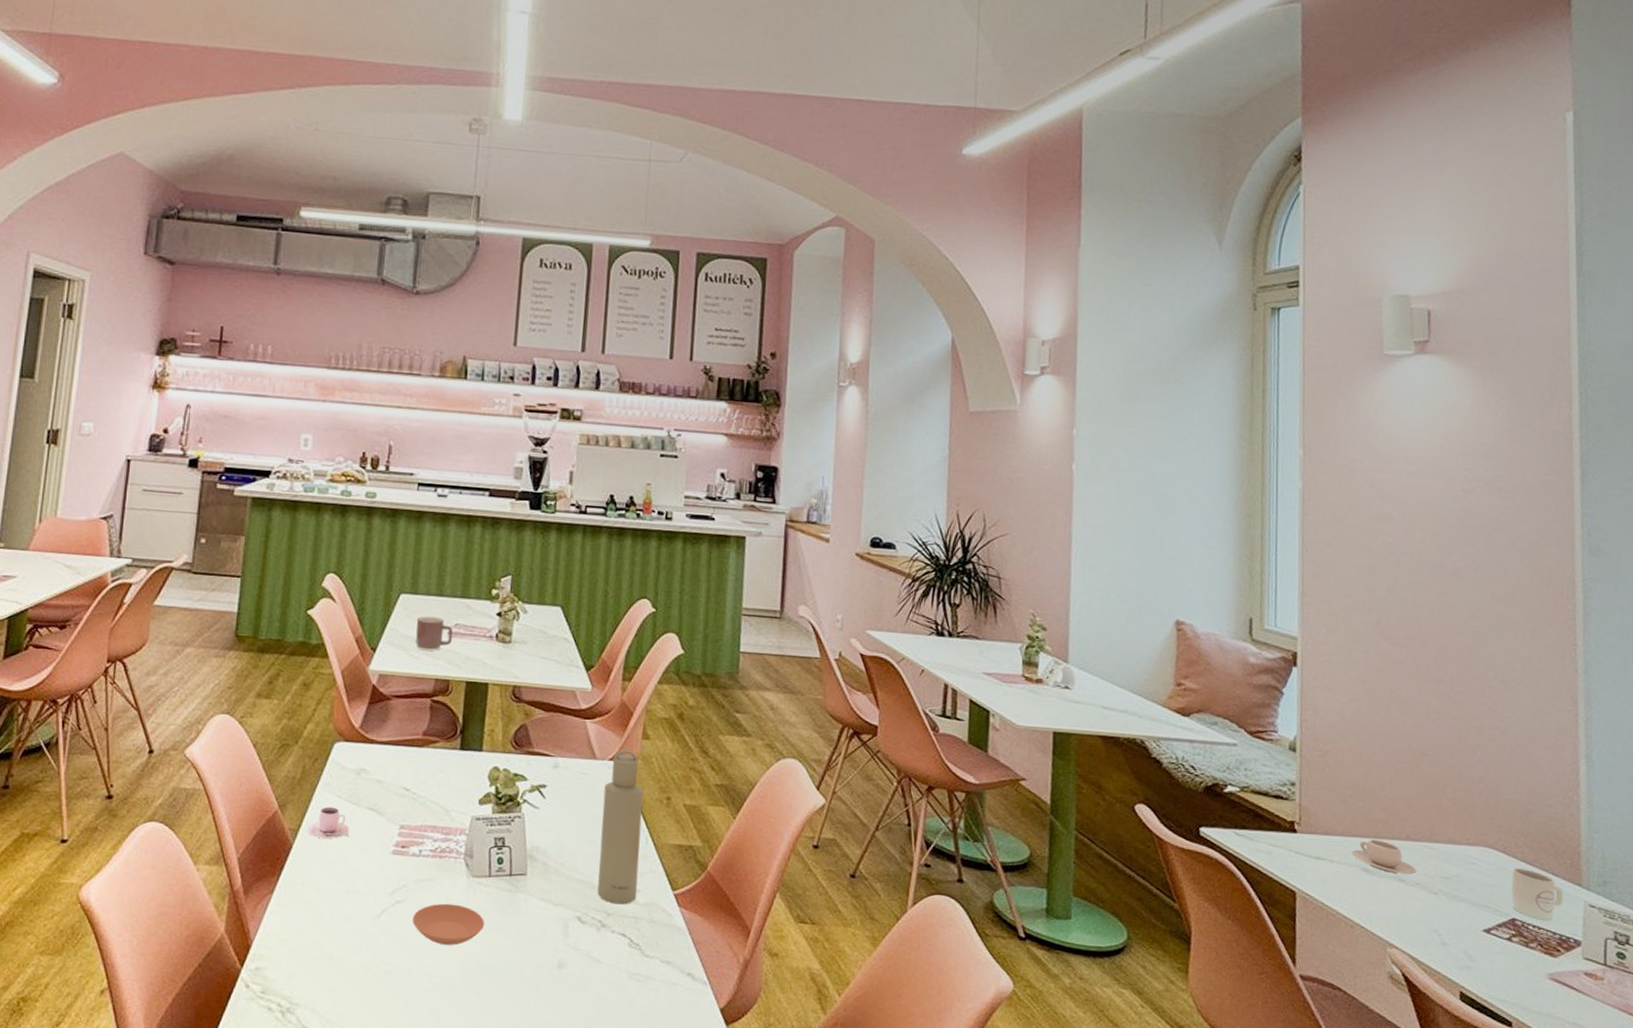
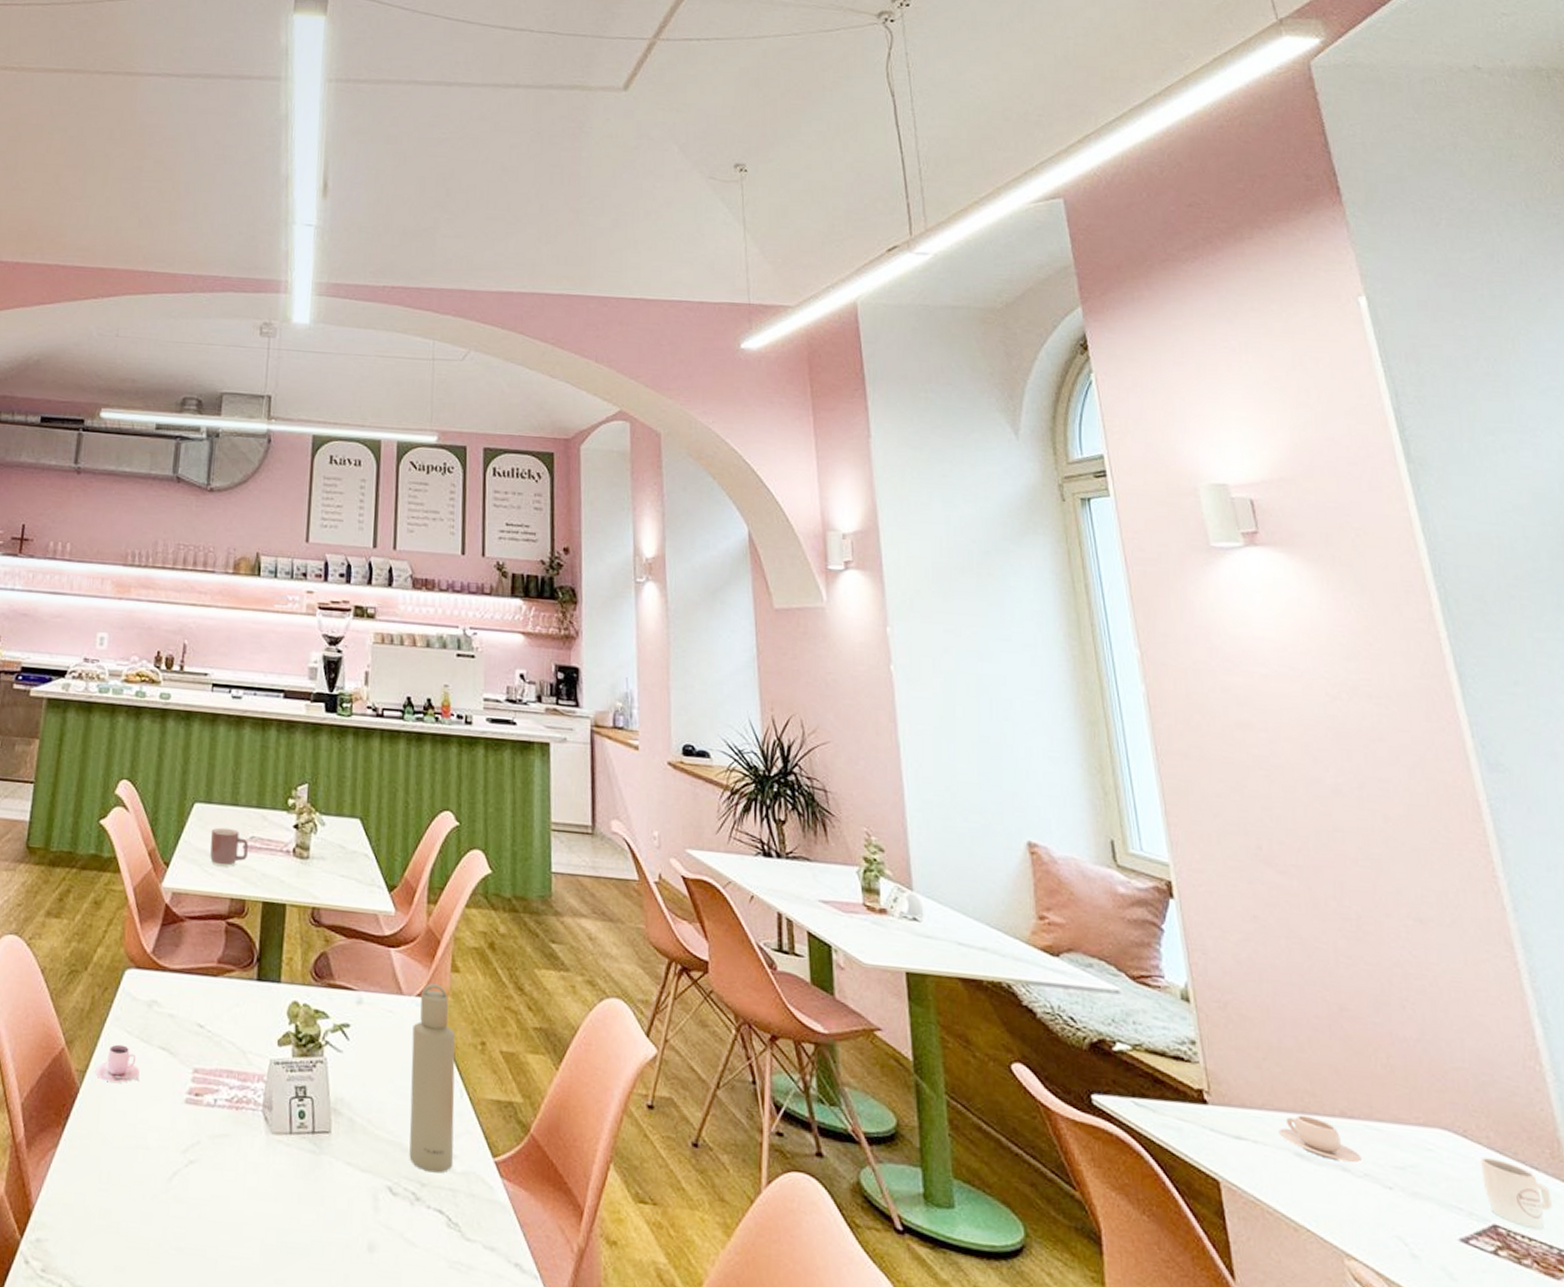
saucer: present [412,903,485,945] -> none [207,1165,287,1218]

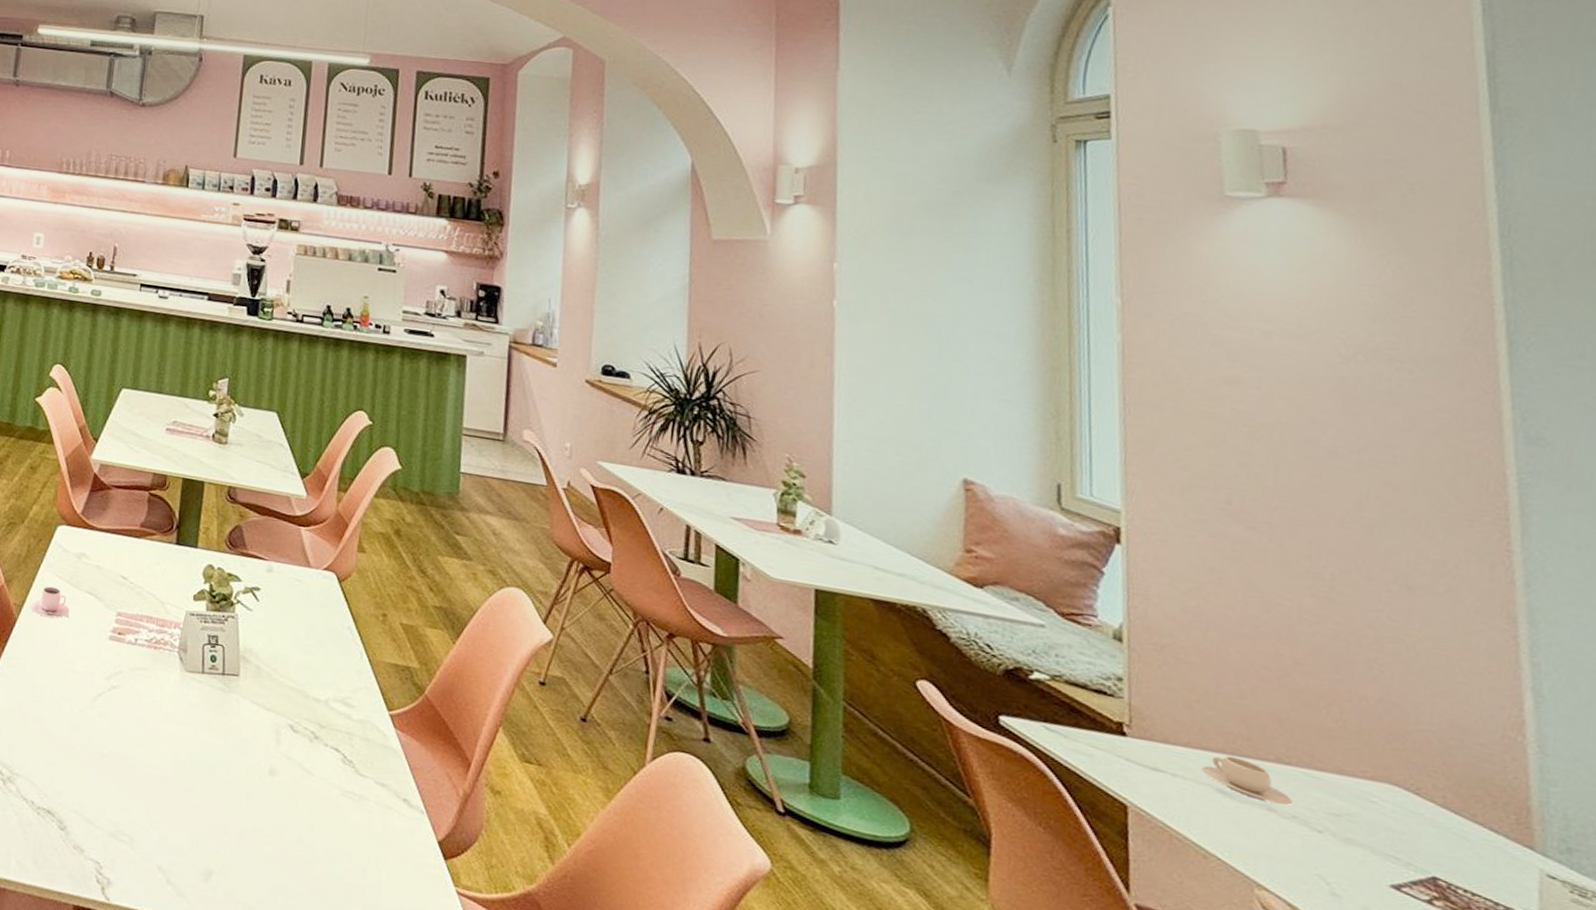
mug: present [210,827,248,867] -> none [135,411,171,446]
bottle: present [409,983,455,1173] -> none [310,560,358,719]
mug: present [1481,1158,1552,1231] -> none [1429,815,1508,888]

